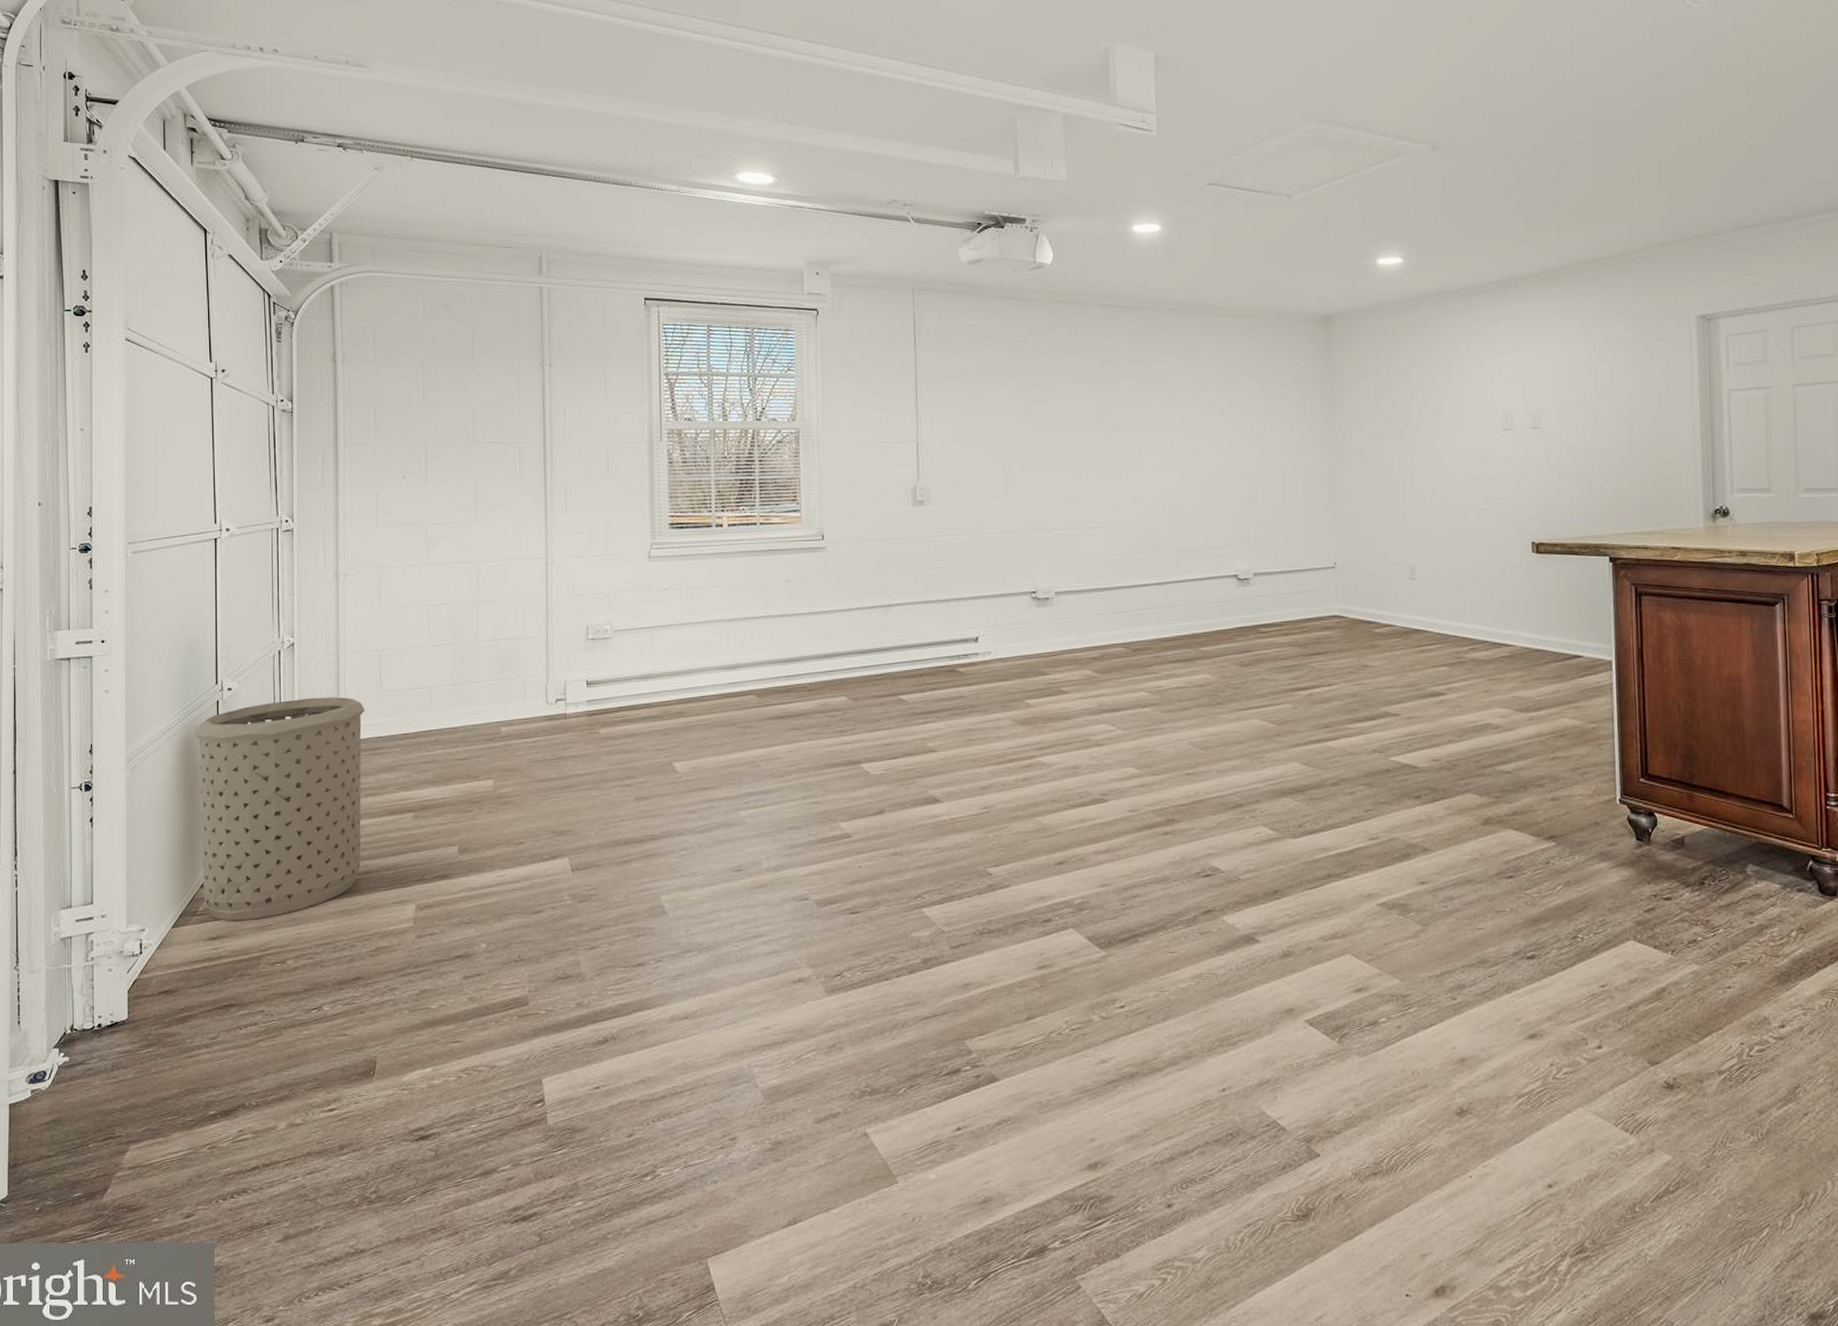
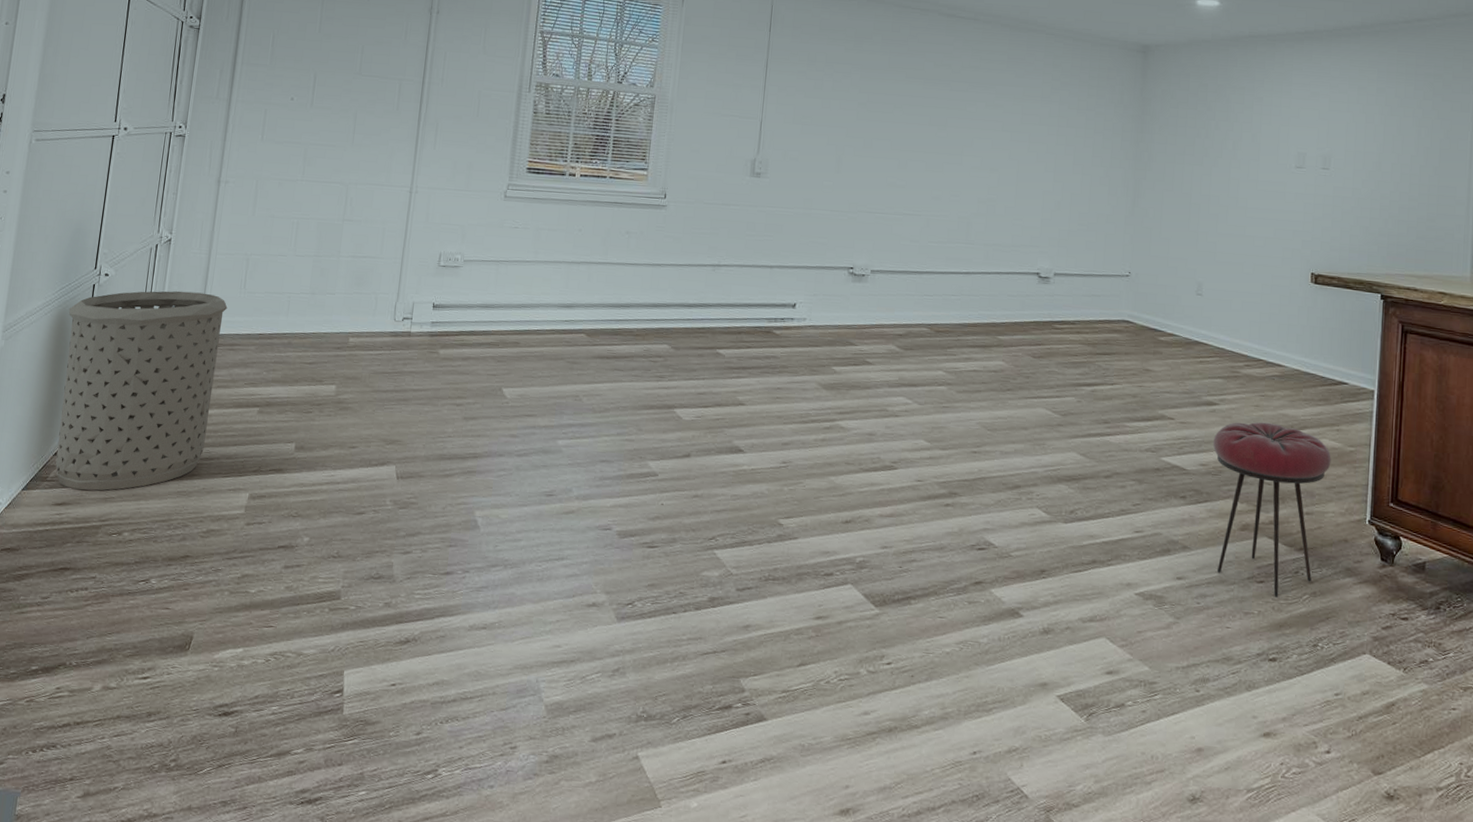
stool: none [1443,707,1573,892] -> present [1212,422,1331,597]

